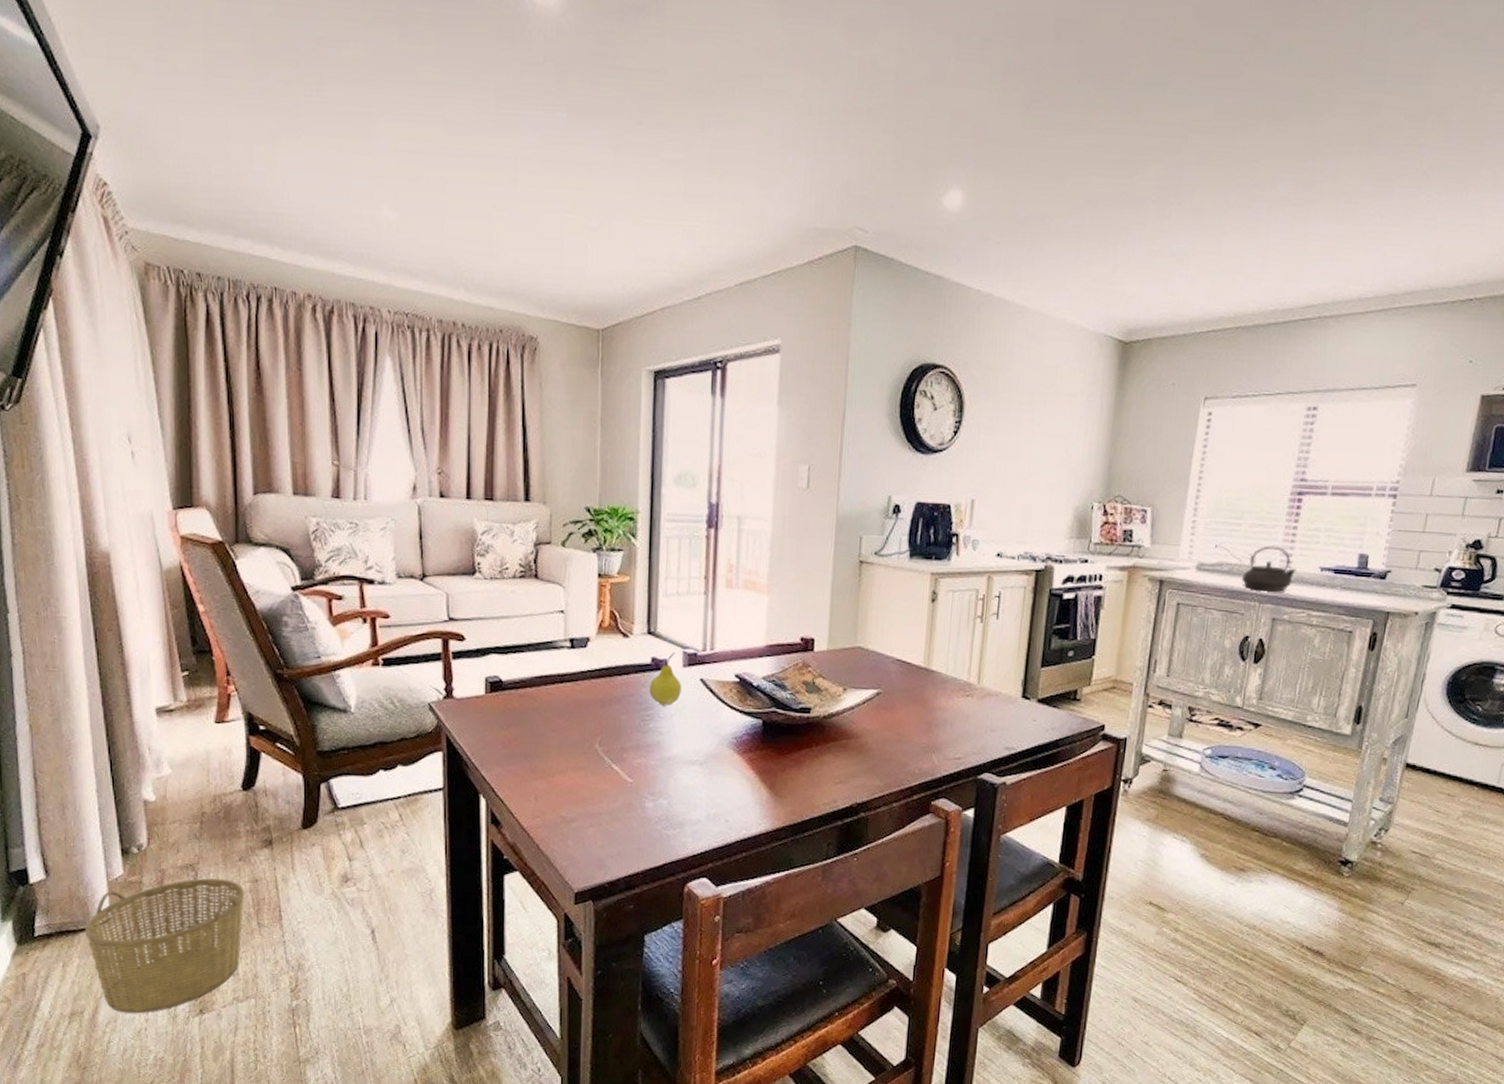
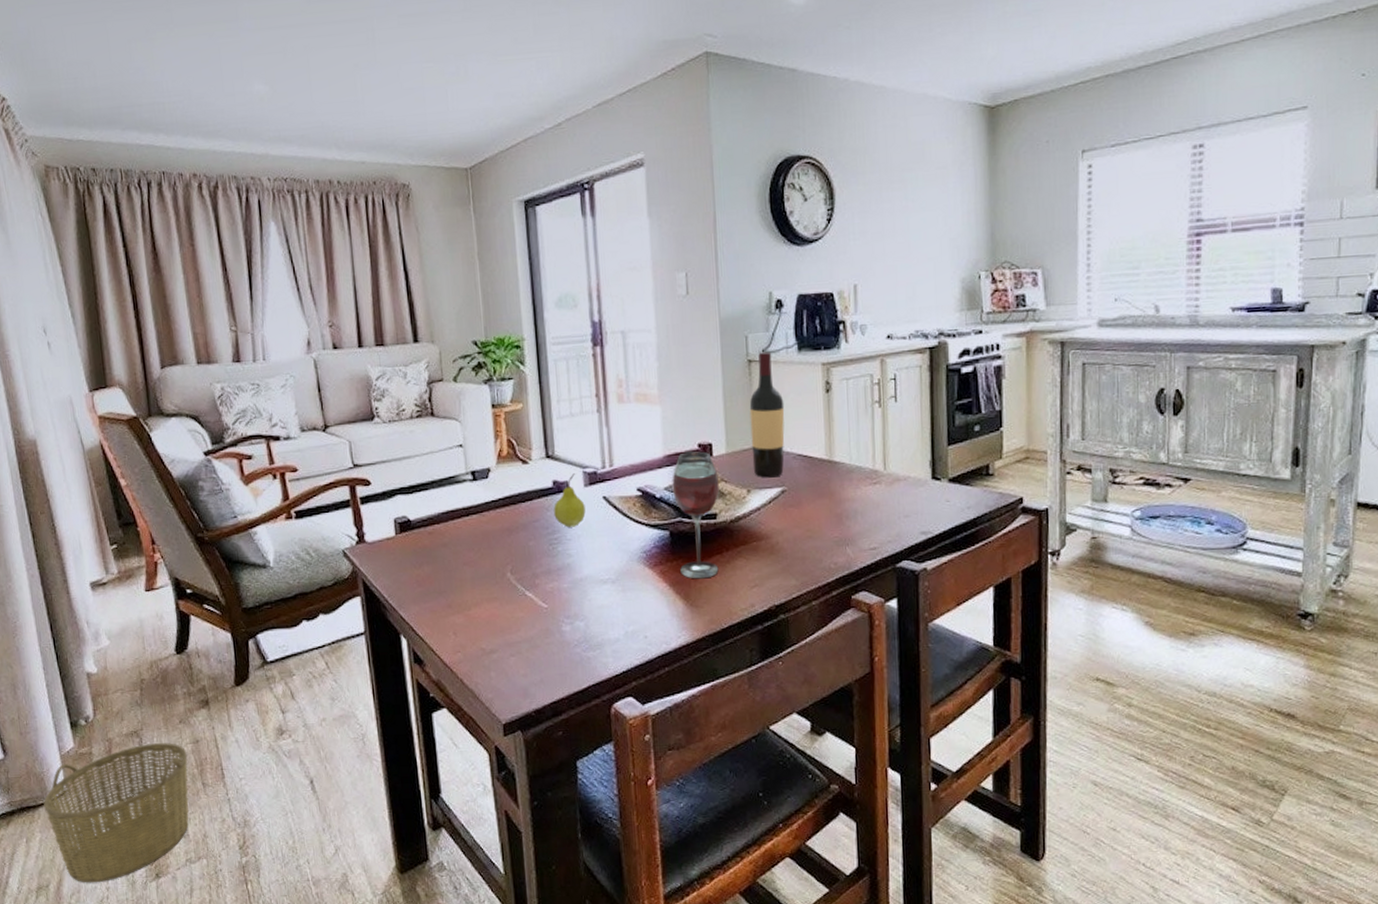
wineglass: none [768,644,817,770] -> present [672,451,719,579]
wine bottle: none [851,554,890,679] -> present [749,351,785,478]
teapot: present [1241,545,1297,592] -> none [1147,291,1206,340]

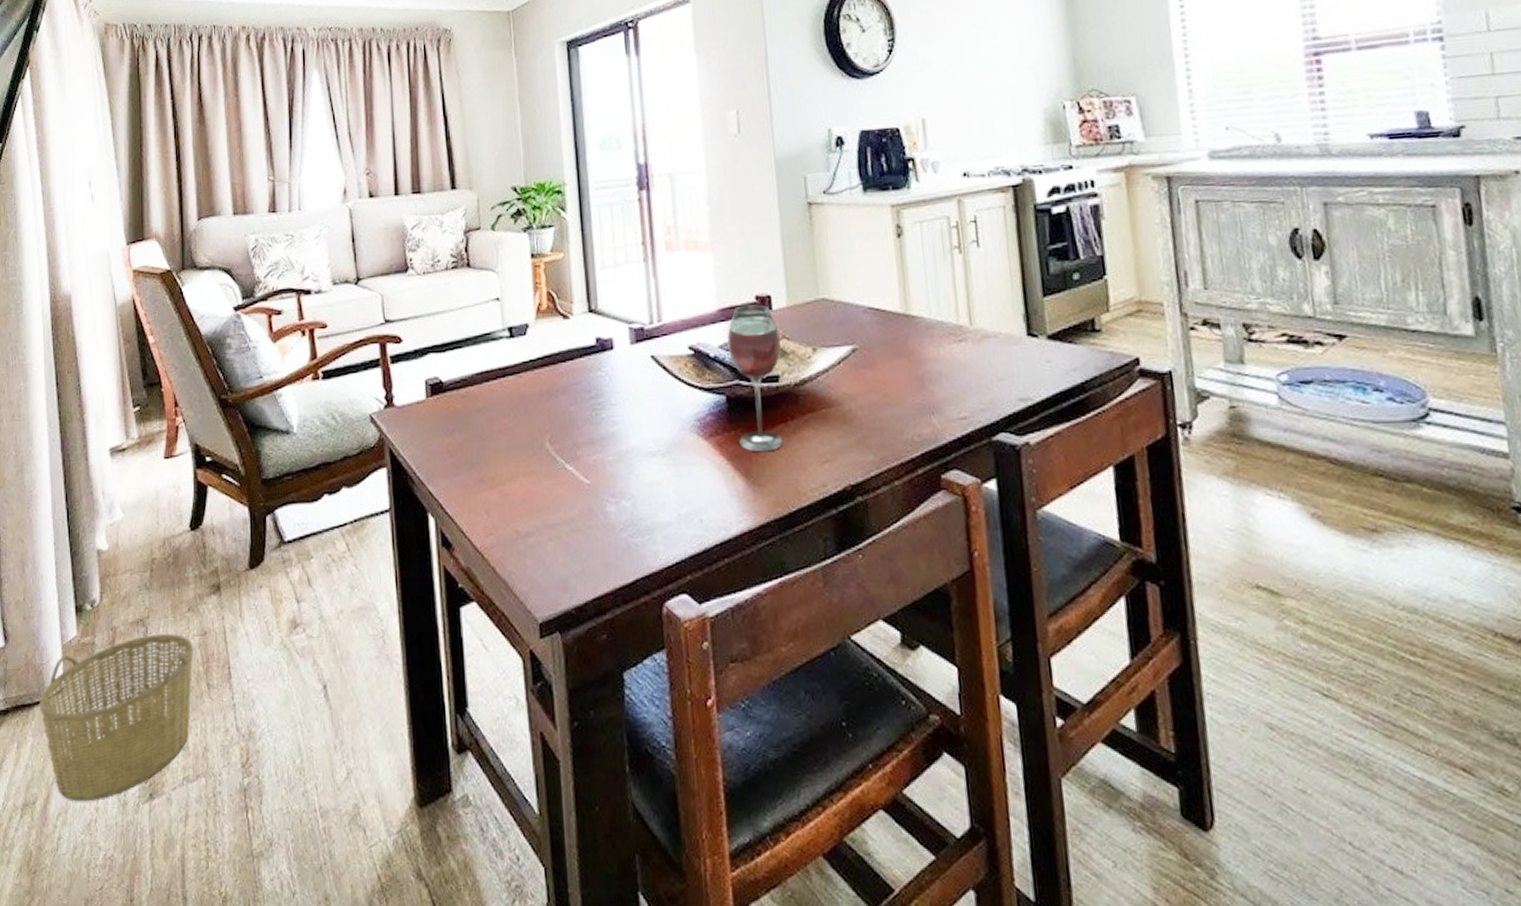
fruit: present [554,473,586,528] -> none [597,329,632,391]
wine bottle: present [749,351,785,478] -> none [811,193,854,335]

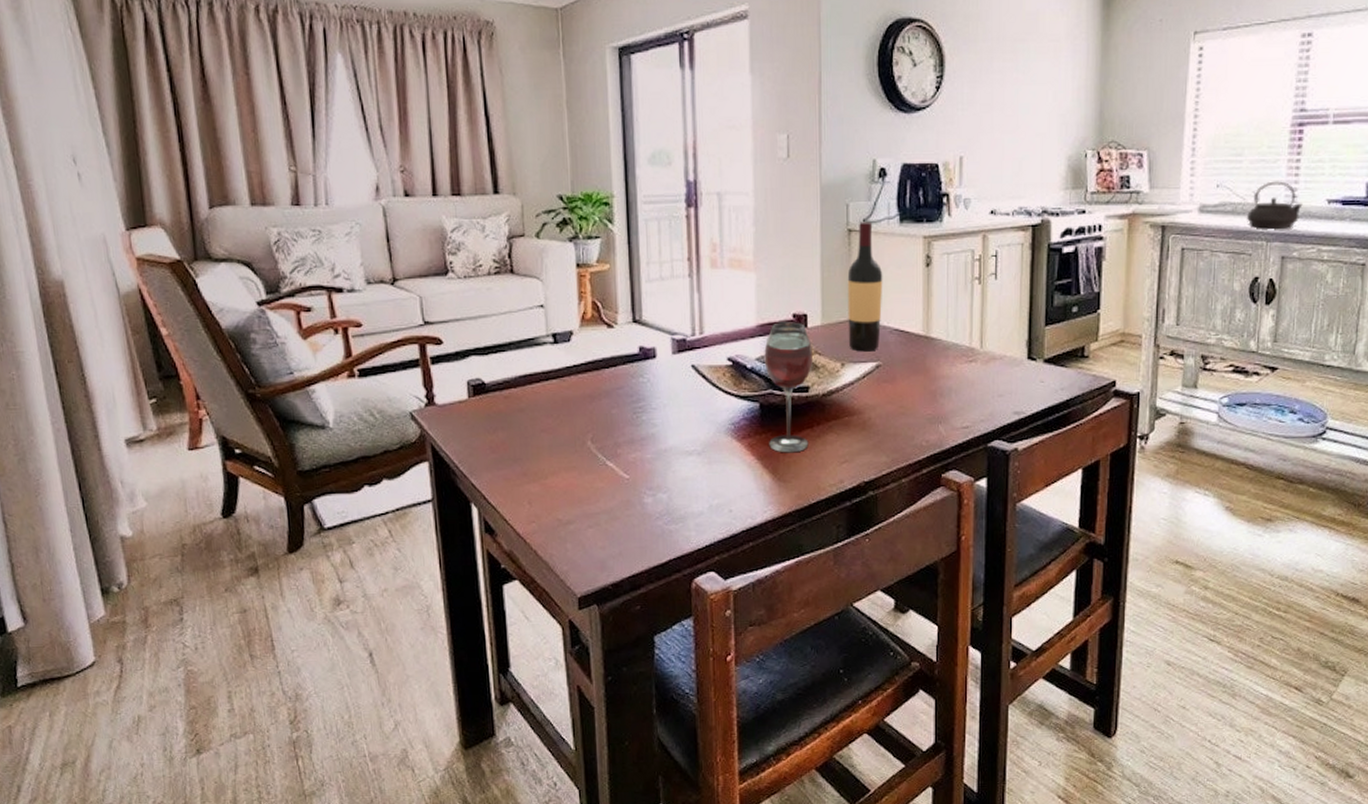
basket: present [40,634,194,802] -> none [70,612,235,759]
wine bottle: none [811,193,854,335] -> present [847,221,883,352]
teapot: none [1269,117,1338,173] -> present [1246,181,1303,229]

